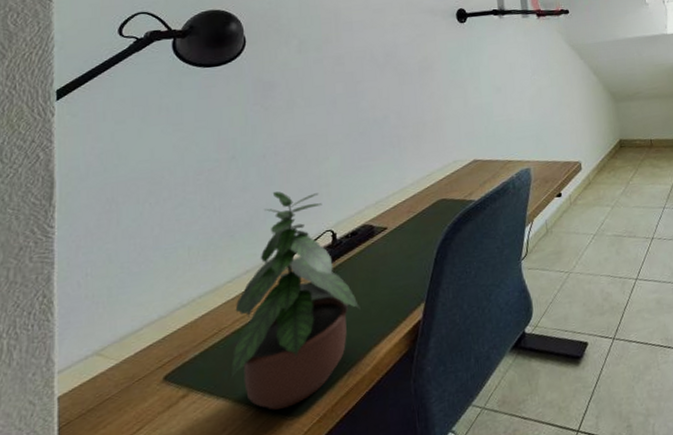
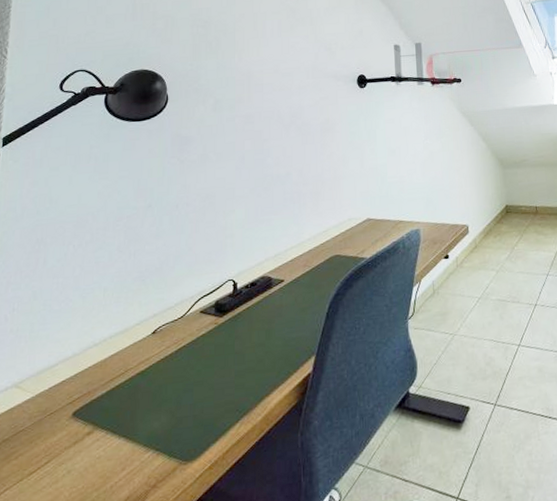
potted plant: present [230,191,361,410] -> none [132,240,255,453]

